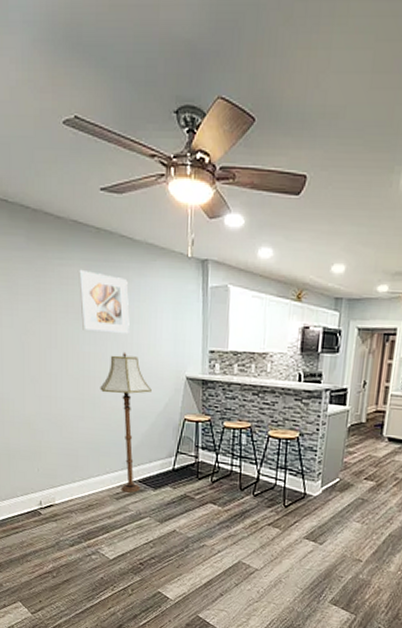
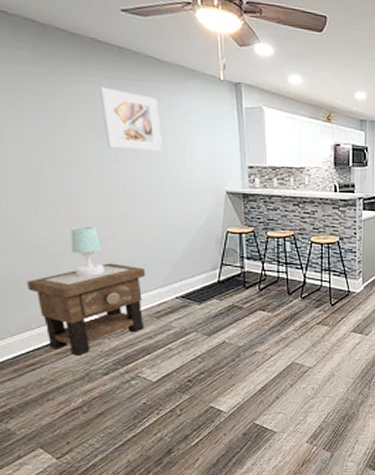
side table: none [14,442,109,526] -> present [26,263,146,356]
table lamp: none [49,405,74,454] -> present [70,226,104,276]
floor lamp: present [100,351,152,493] -> none [131,168,190,310]

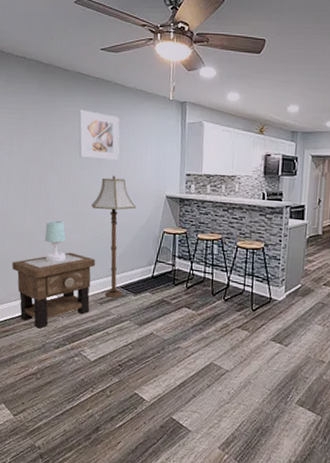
floor lamp: none [131,168,190,310] -> present [91,174,136,298]

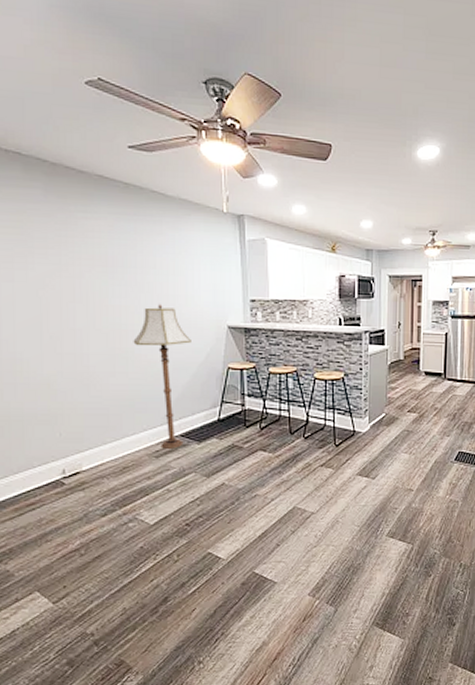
side table: present [11,252,96,329] -> none [29,400,146,496]
table lamp: present [44,220,66,262] -> none [73,362,105,413]
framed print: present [79,109,120,161] -> none [106,222,164,286]

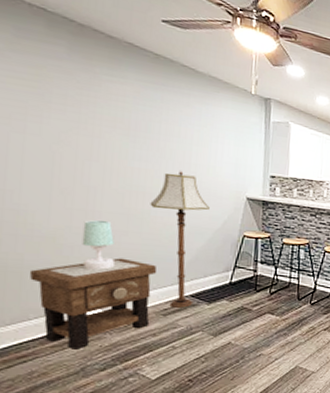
side table: none [29,400,146,496] -> present [29,258,157,350]
table lamp: none [73,362,105,413] -> present [82,219,114,270]

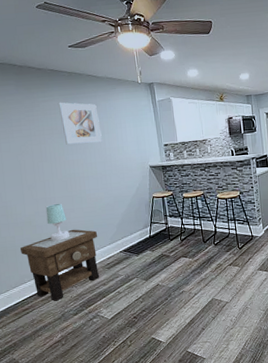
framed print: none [131,88,189,155] -> present [58,102,102,145]
floor lamp: present [150,170,210,308] -> none [84,155,127,262]

